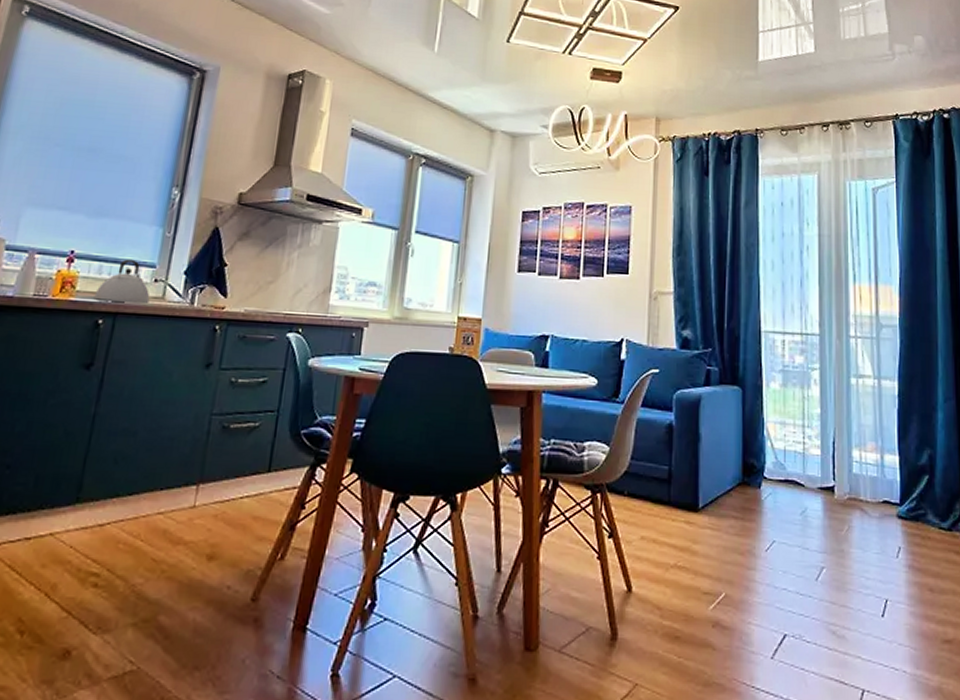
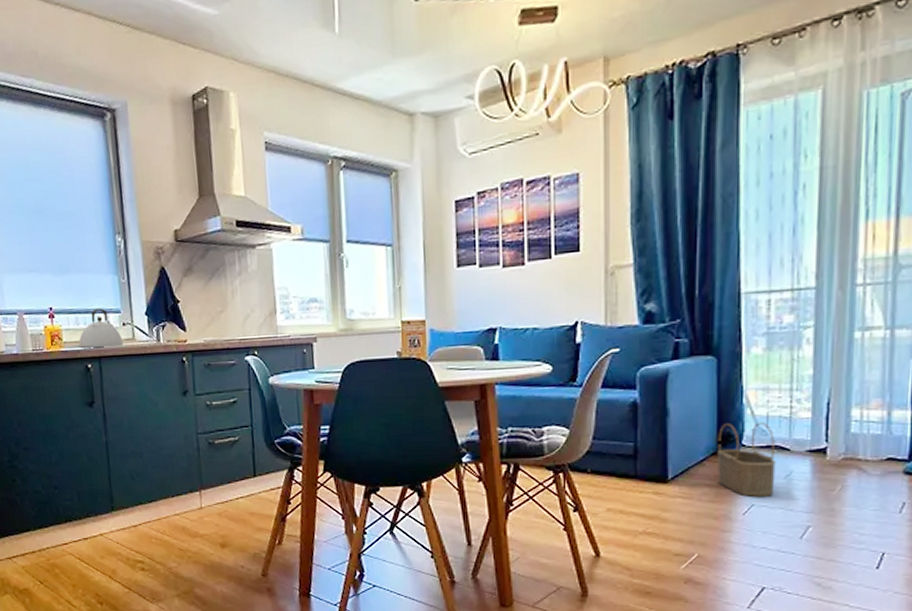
wicker basket: none [743,454,793,533] -> present [717,422,776,497]

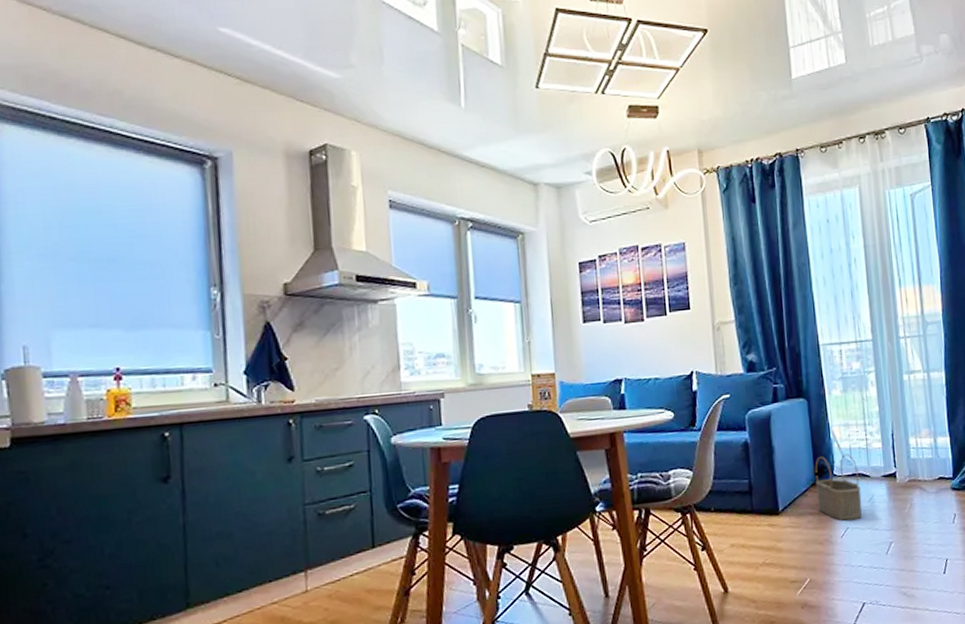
kettle: present [78,308,124,348] -> none [153,367,214,414]

